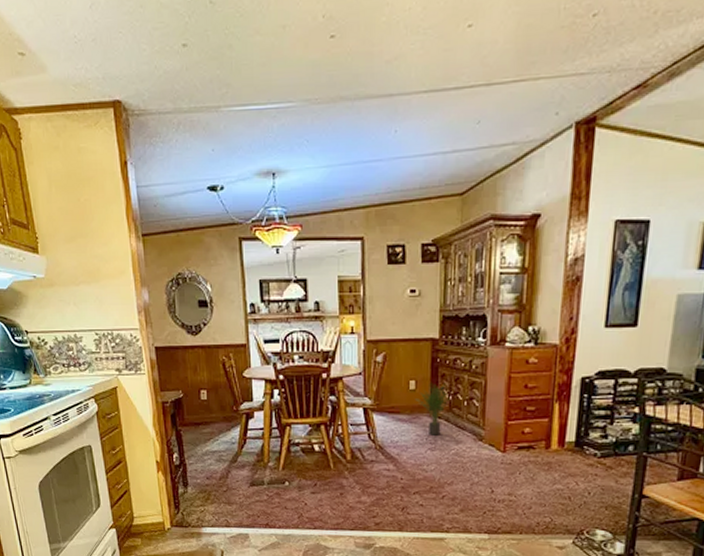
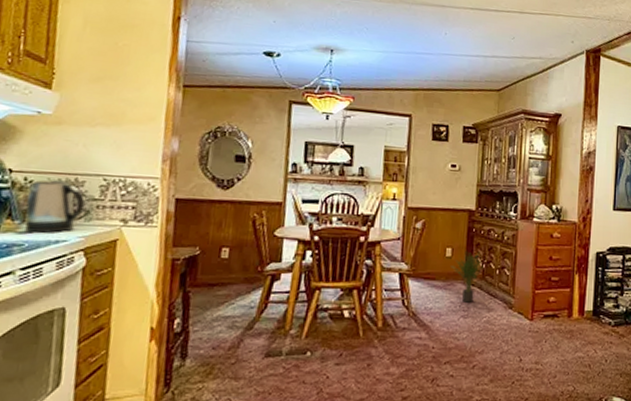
kettle: none [42,337,87,385] -> present [24,179,86,233]

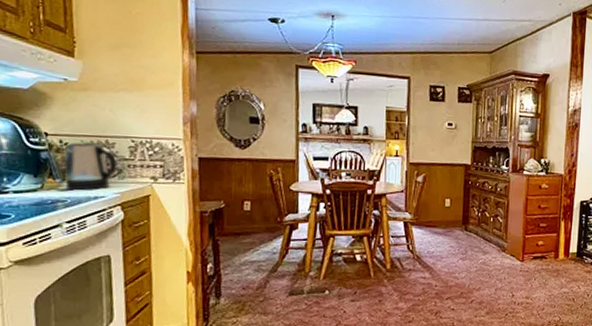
potted plant: present [451,251,483,303] -> none [450,201,479,247]

